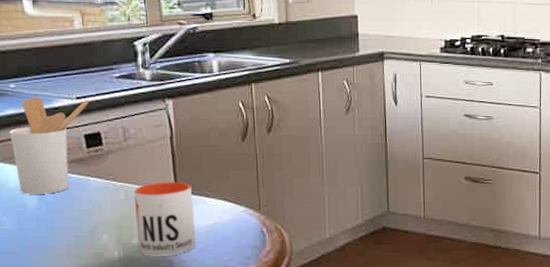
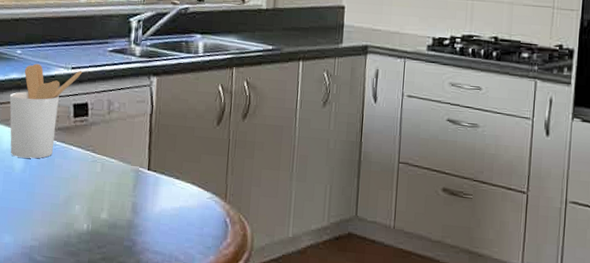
mug: present [133,182,196,256] -> none [106,158,164,235]

